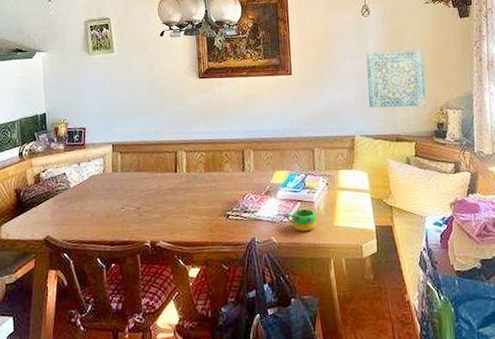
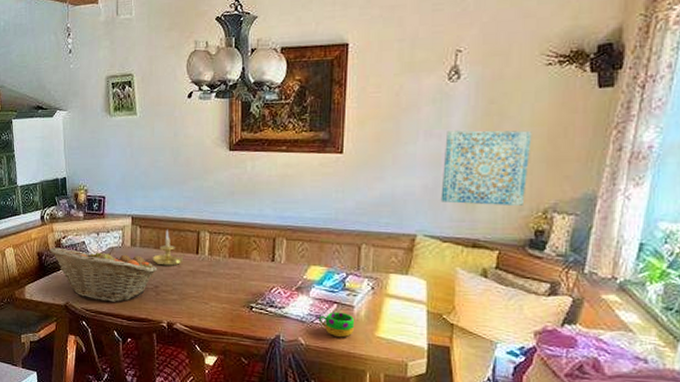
fruit basket: none [28,176,138,231] -> present [49,247,157,302]
candle holder: none [133,152,165,187] -> present [152,229,185,266]

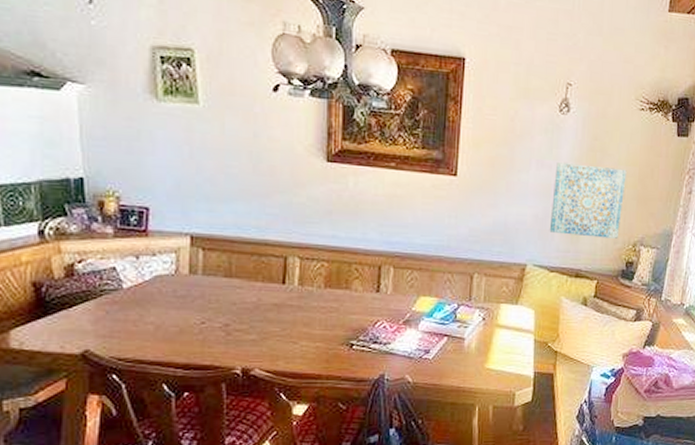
fruit basket: present [49,247,157,302] -> none [54,275,228,347]
candle holder: present [152,229,185,266] -> none [221,253,267,299]
mug: present [318,311,355,338] -> none [427,345,465,372]

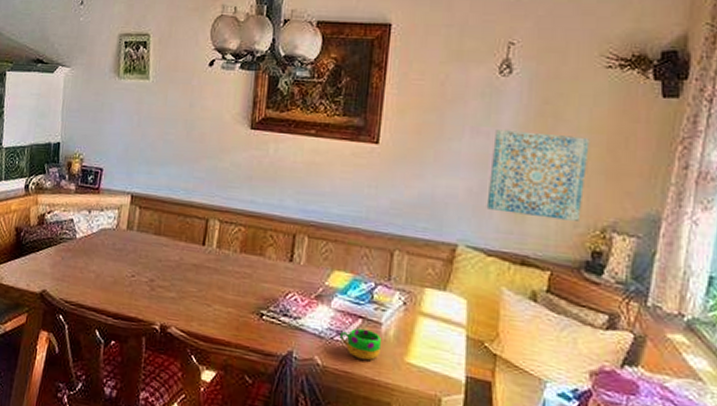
mug: none [427,345,465,372] -> present [339,328,382,362]

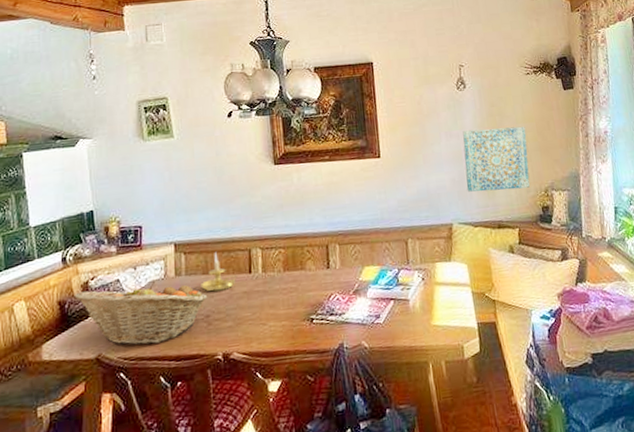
fruit basket: none [30,223,155,295] -> present [74,281,207,346]
candle holder: none [150,213,190,257] -> present [200,251,237,292]
mug: present [339,328,382,362] -> none [378,307,412,334]

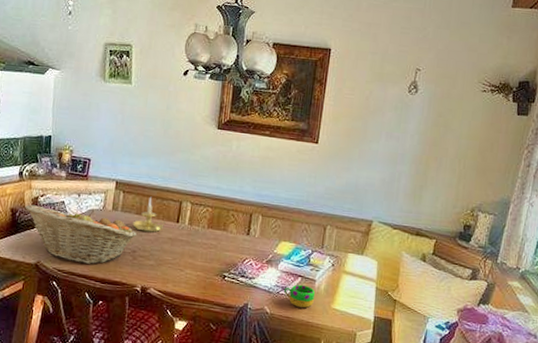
mug: none [378,307,412,334] -> present [283,284,315,309]
wall art: present [462,126,530,192] -> none [394,135,468,204]

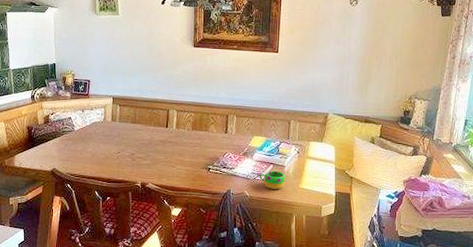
fruit basket: present [25,204,137,264] -> none [38,122,133,167]
candle holder: present [132,196,166,233] -> none [129,107,157,137]

